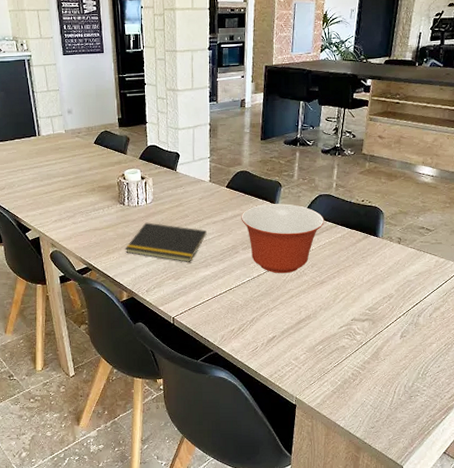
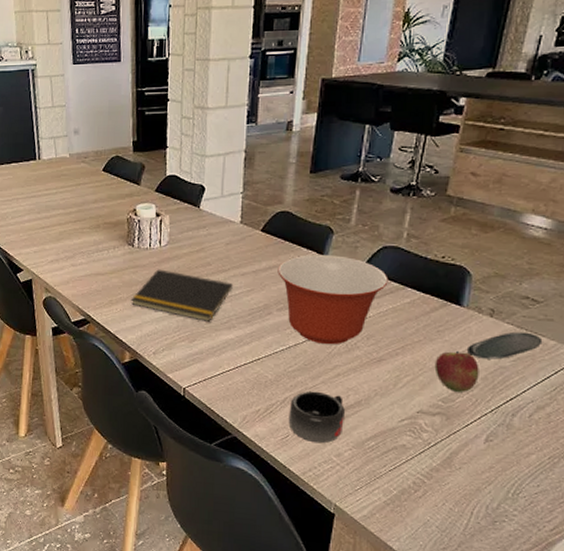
mug: none [256,311,300,351] -> present [288,391,346,444]
fruit: none [362,271,393,302] -> present [434,350,479,392]
oval tray: none [384,253,436,276] -> present [468,331,543,360]

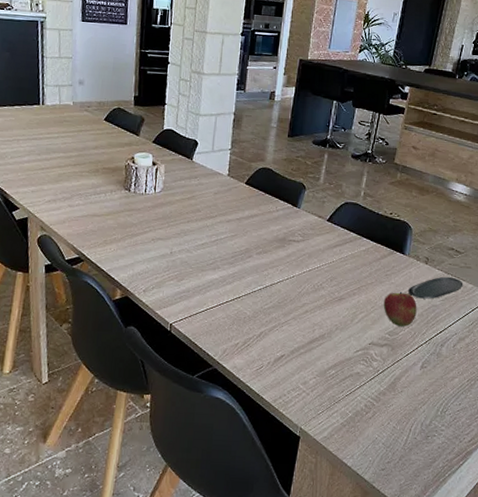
notepad: present [130,269,234,321] -> none [124,213,220,262]
mixing bowl: present [278,255,389,345] -> none [258,206,349,286]
mug: present [288,391,346,444] -> none [263,326,312,373]

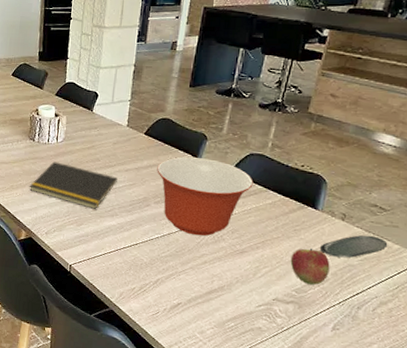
notepad: none [124,213,220,262] -> present [29,161,119,209]
mixing bowl: none [258,206,349,286] -> present [157,157,253,236]

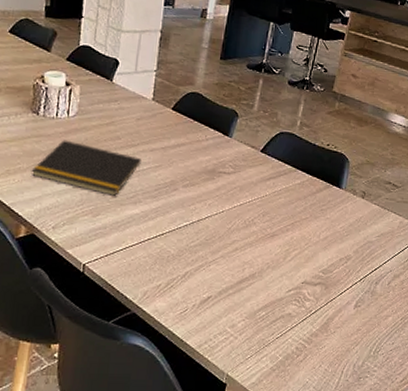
mixing bowl: present [157,157,253,236] -> none [185,135,283,221]
fruit: present [290,248,330,285] -> none [317,227,353,264]
oval tray: present [320,235,388,258] -> none [344,211,400,235]

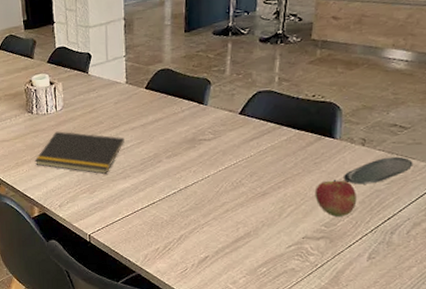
fruit: none [317,227,353,264] -> present [314,179,357,216]
oval tray: none [344,211,400,235] -> present [344,156,414,185]

